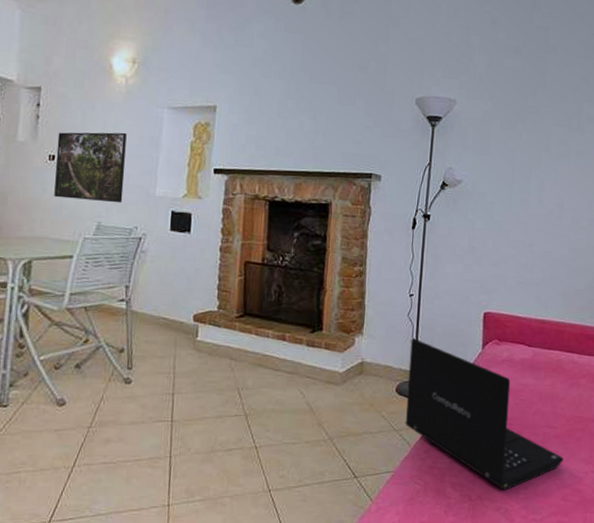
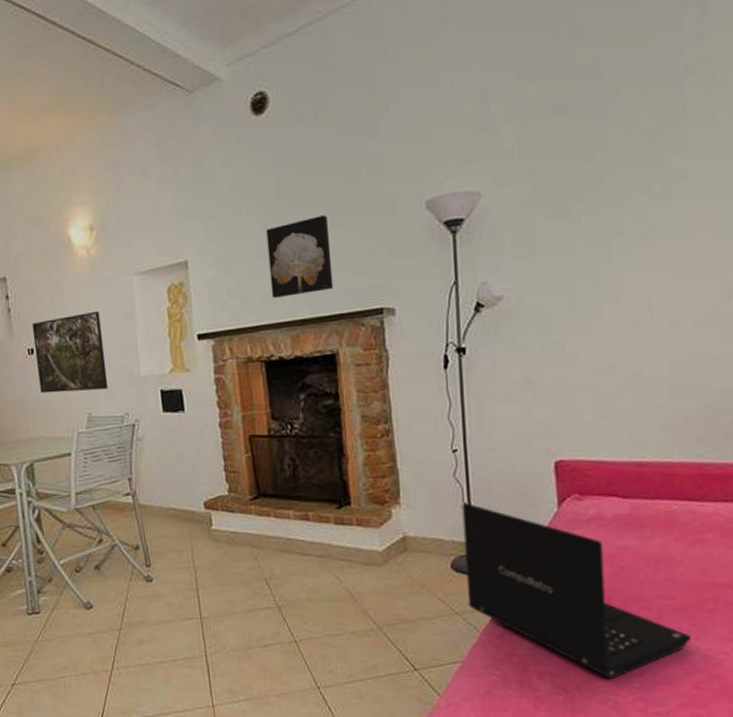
wall art: none [284,92,340,152] -> present [266,215,334,298]

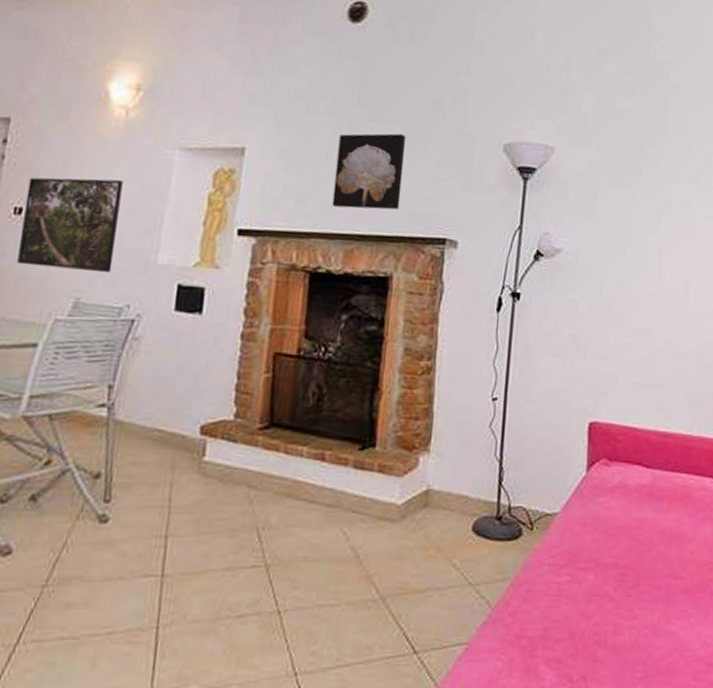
laptop: present [461,503,691,678] -> none [483,457,694,667]

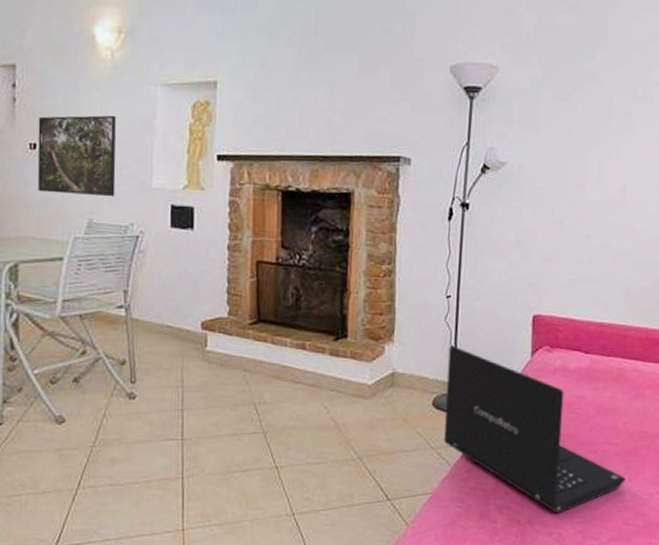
wall art: present [331,133,407,210] -> none [297,61,360,132]
laptop: none [483,457,694,667] -> present [443,345,626,513]

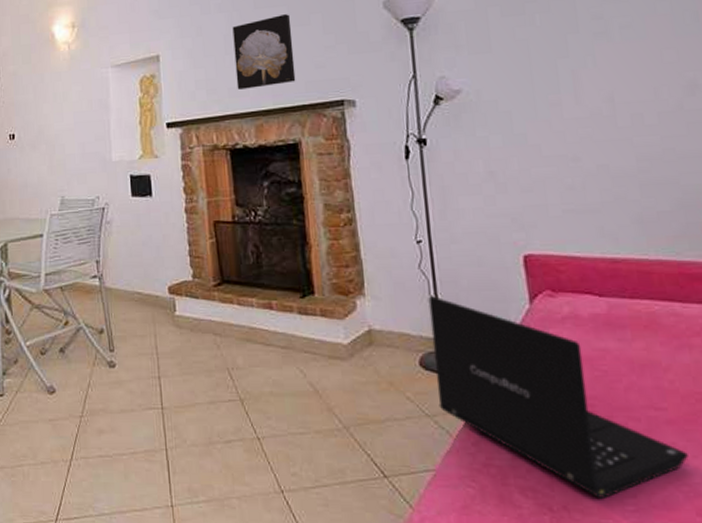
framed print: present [37,115,116,197] -> none [15,100,81,177]
wall art: none [297,61,360,132] -> present [232,14,296,90]

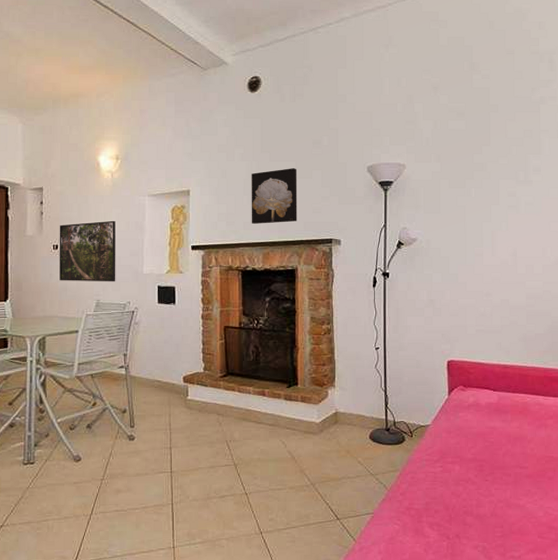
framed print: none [15,100,81,177] -> present [59,220,116,282]
laptop: present [428,296,688,498] -> none [380,388,537,529]

